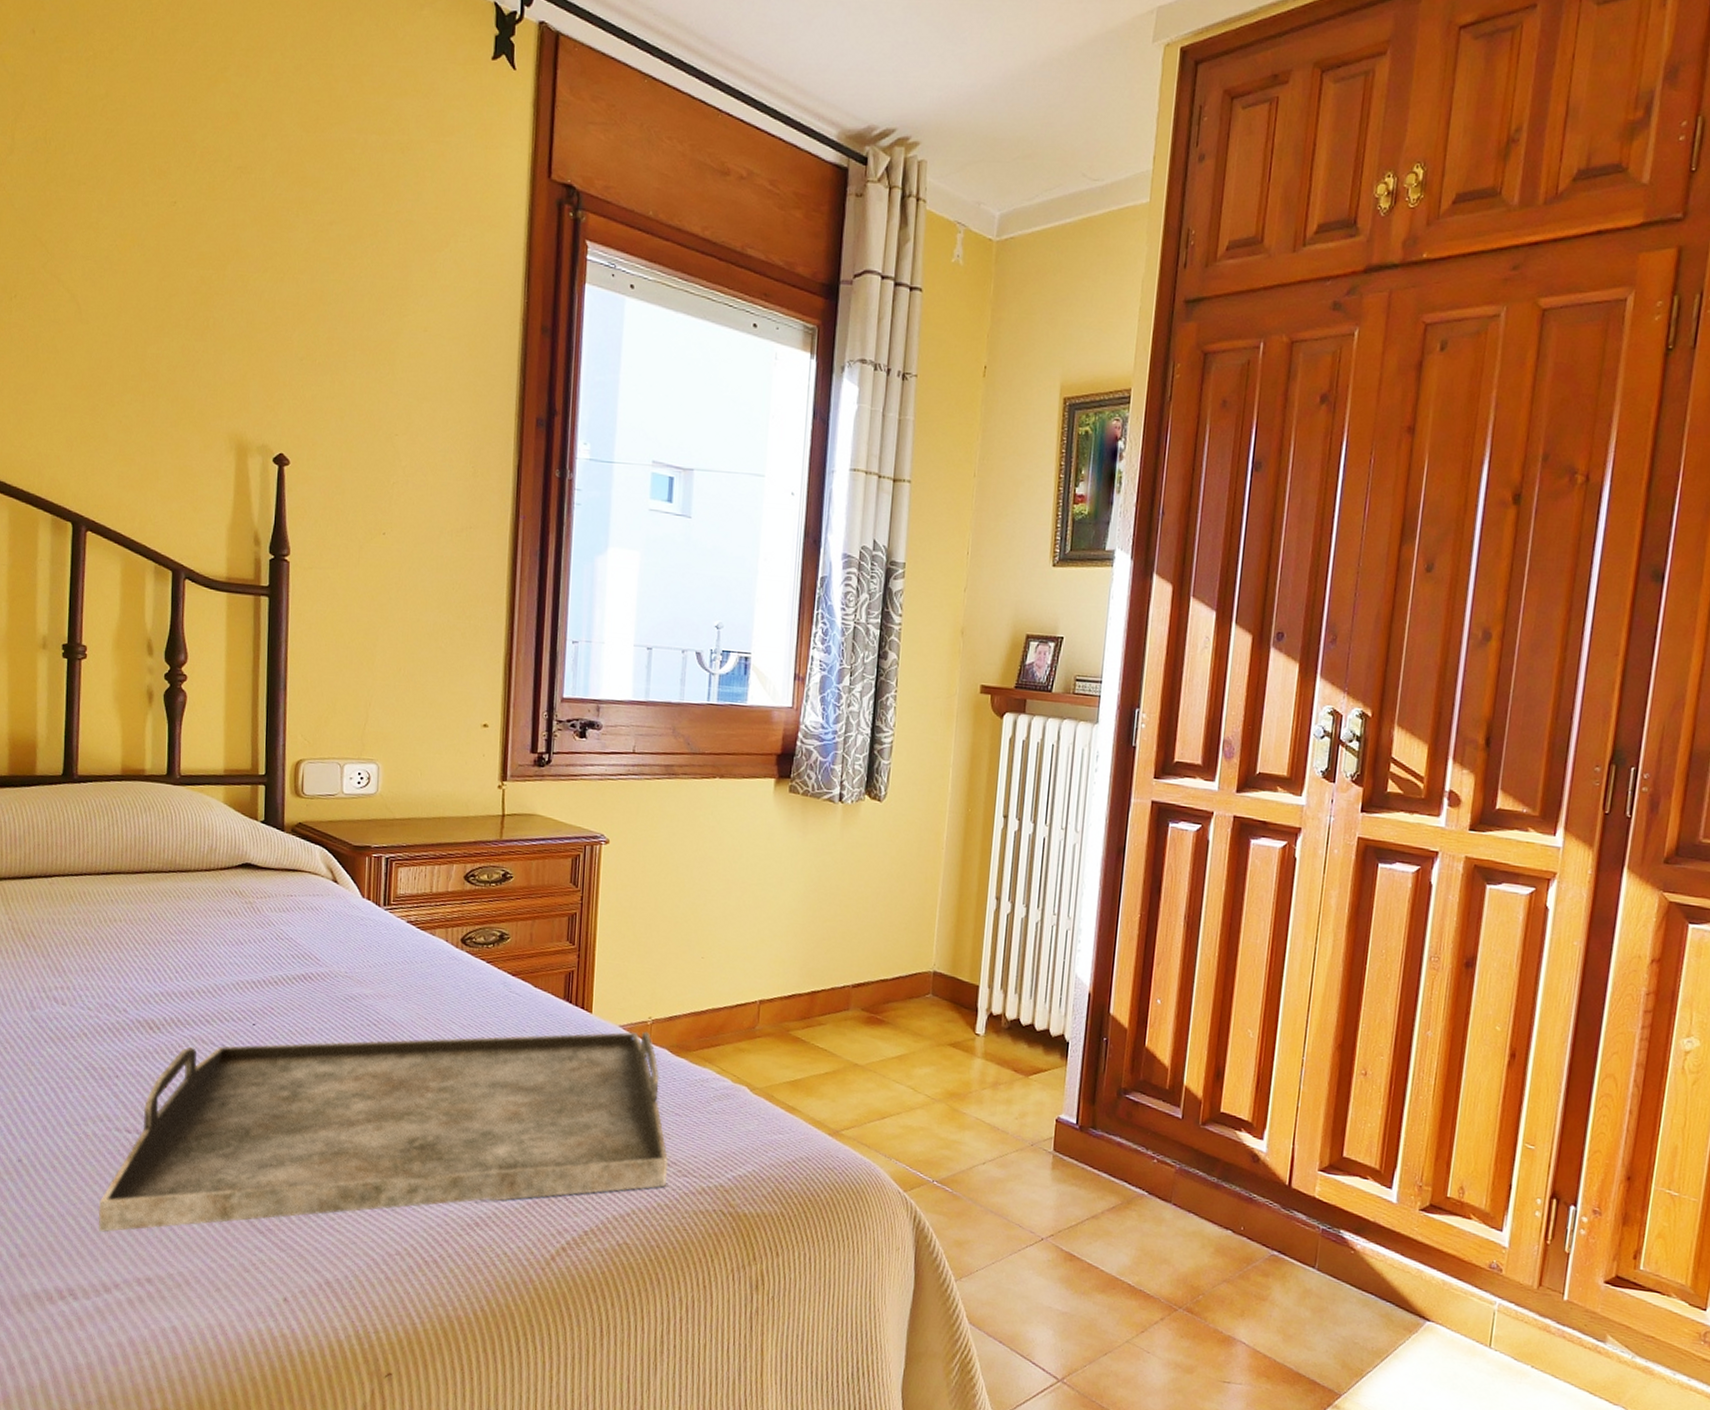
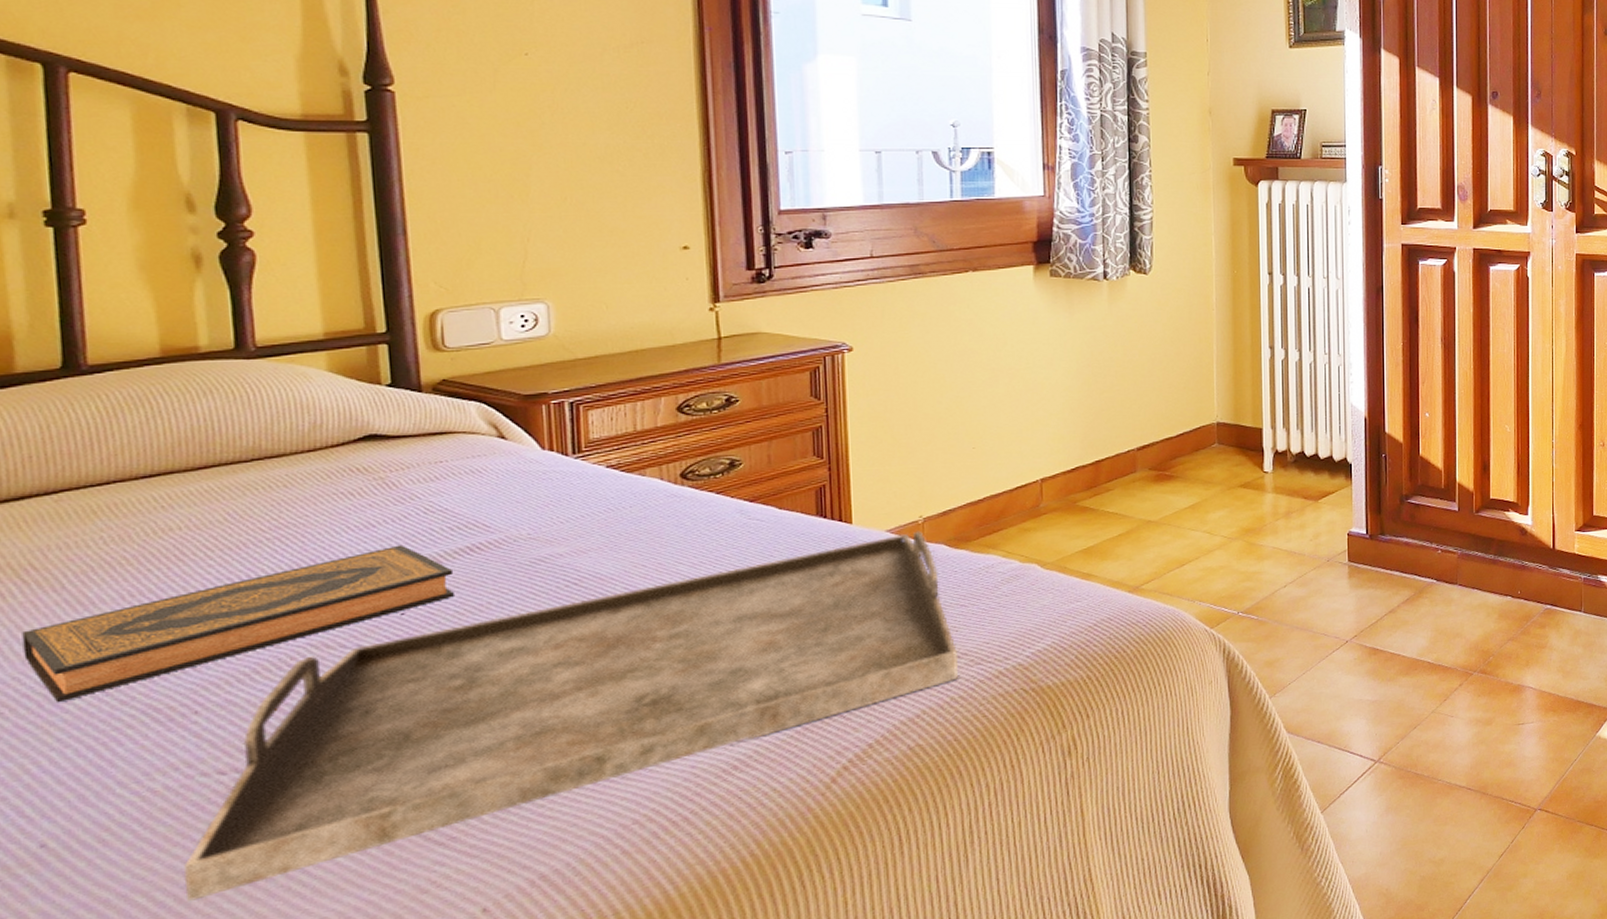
hardback book: none [22,963,291,1048] -> present [22,544,456,703]

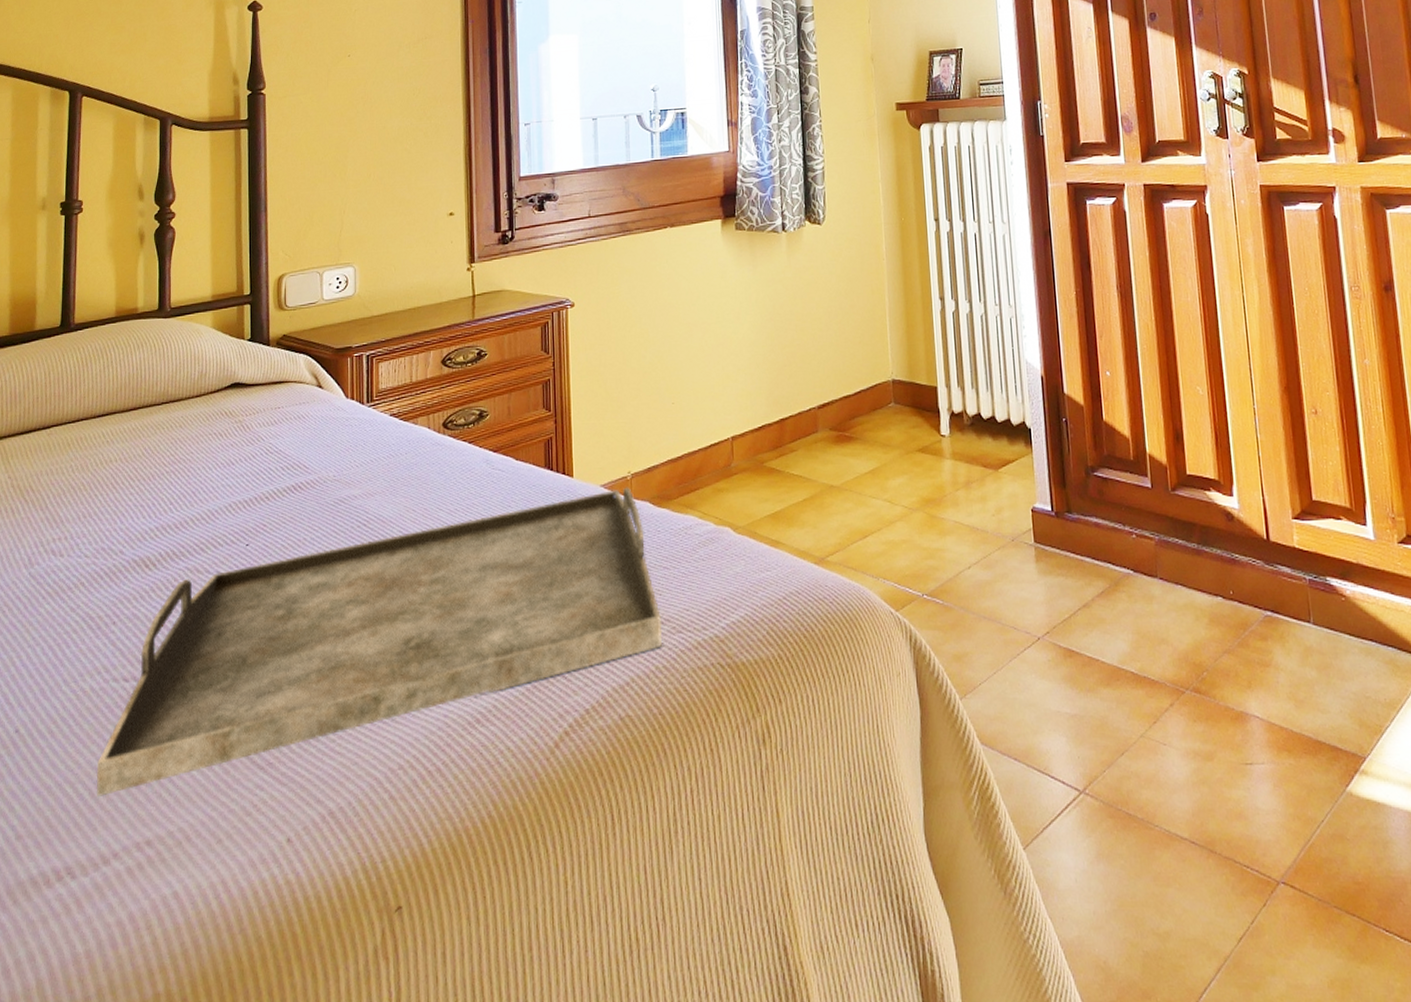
hardback book: present [22,544,456,703] -> none [20,481,283,606]

